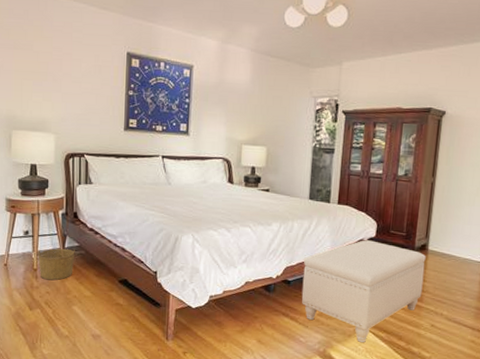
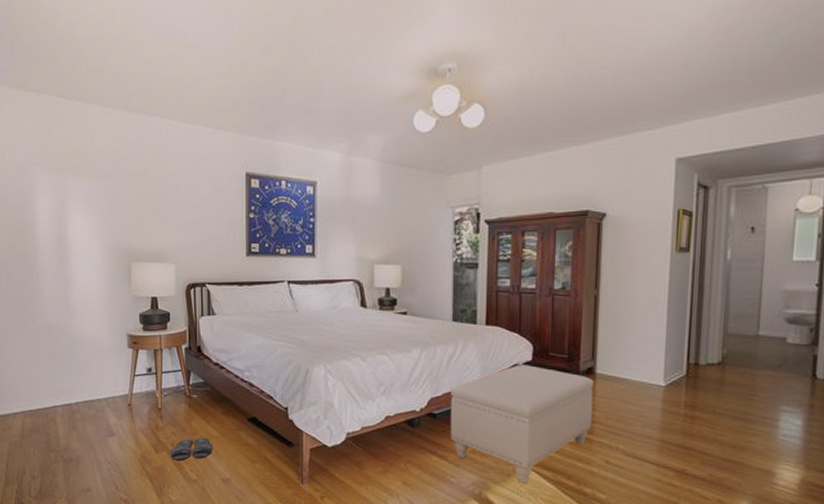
basket: present [38,248,75,281] -> none [162,385,200,420]
slippers: none [44,297,85,318] -> present [170,437,213,461]

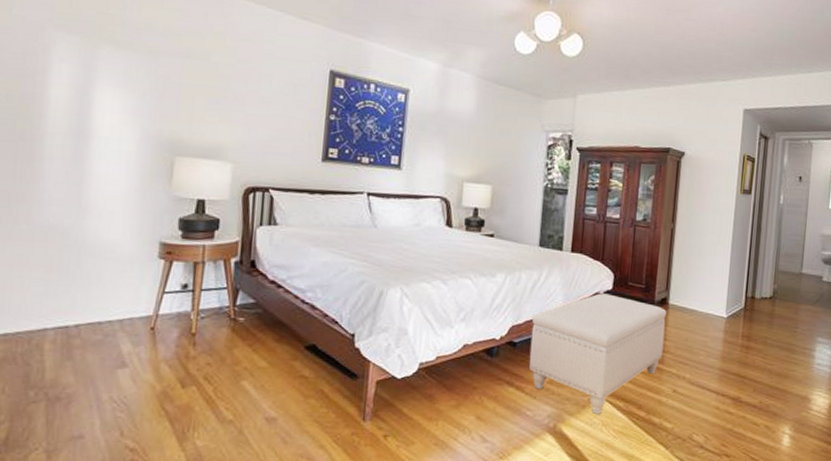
slippers: present [170,437,213,461] -> none [201,368,259,397]

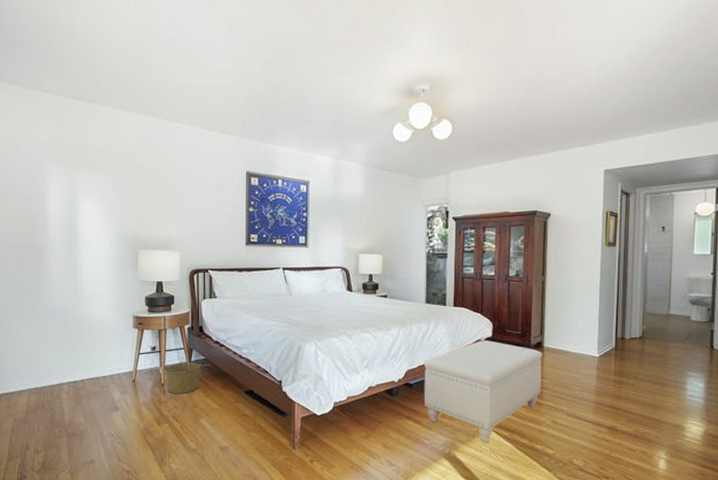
basket: none [198,306,250,348] -> present [165,362,201,395]

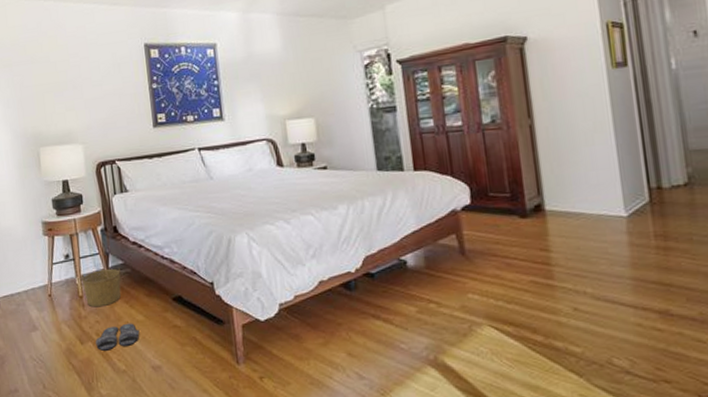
slippers: none [172,410,213,432] -> present [95,323,140,351]
ottoman: present [424,340,542,443] -> none [386,209,551,343]

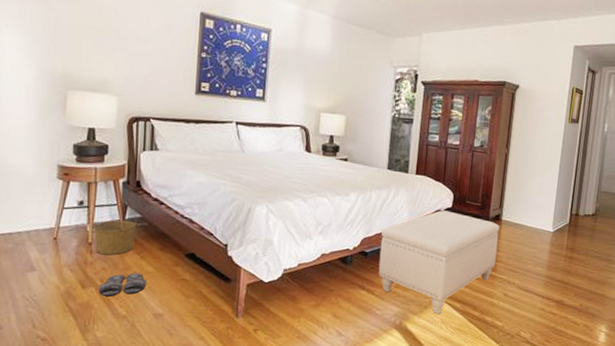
ottoman: none [386,209,551,343] -> present [378,210,500,314]

